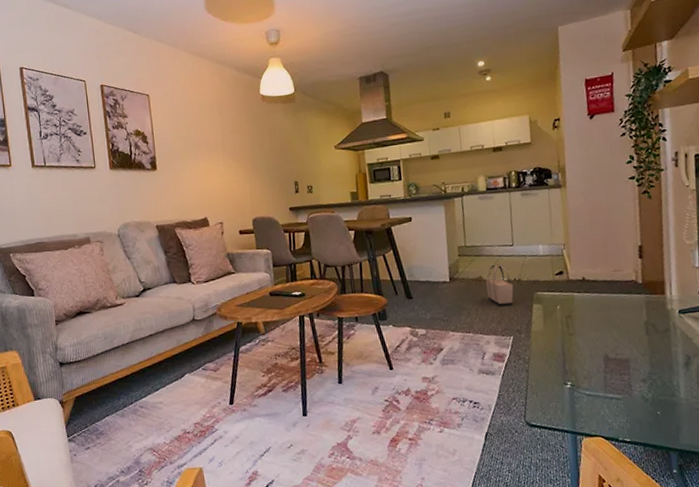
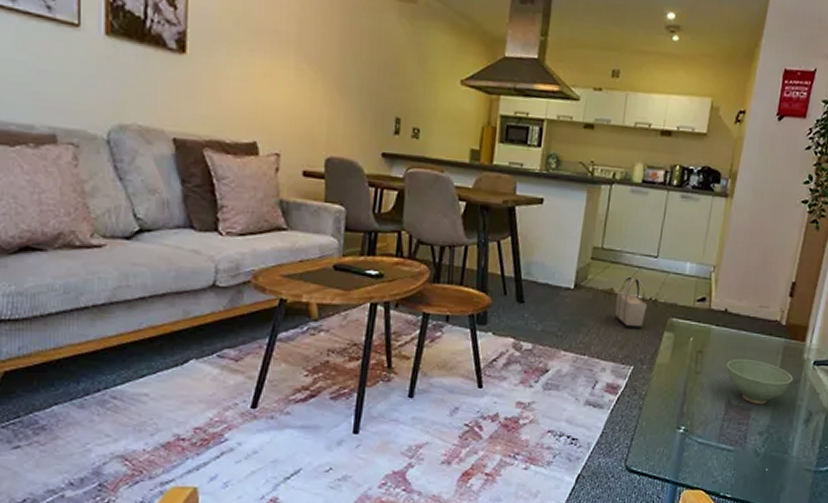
bowl: none [595,316,662,356] -> present [726,358,793,405]

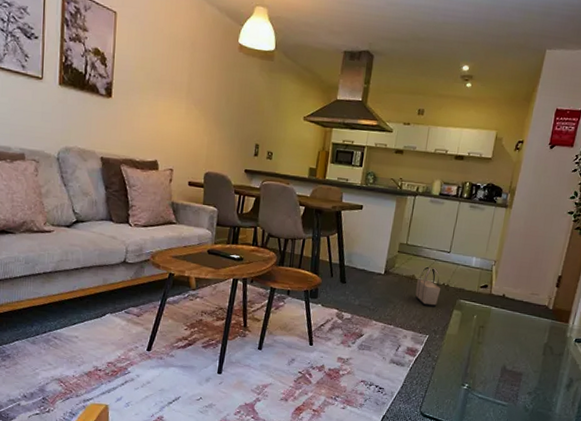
bowl: present [726,358,793,405] -> none [502,333,558,371]

